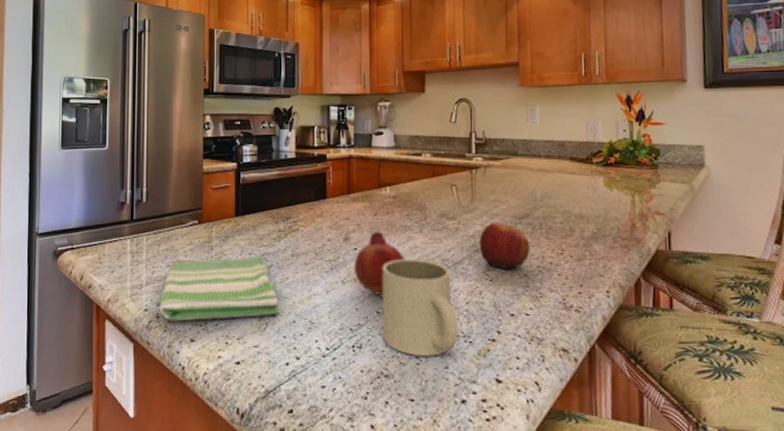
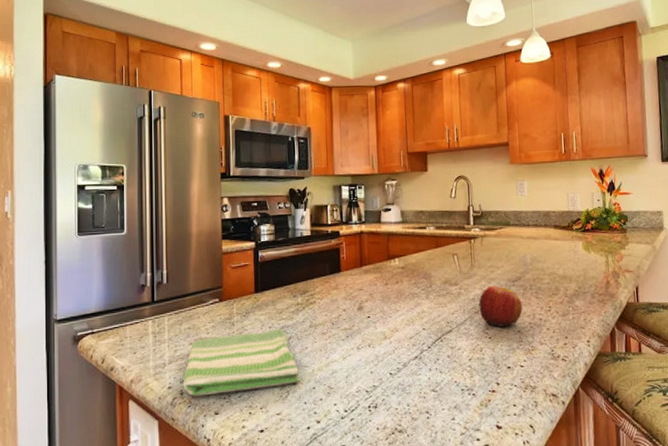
fruit: present [354,231,405,298] -> none [367,299,414,360]
mug: present [382,259,459,356] -> none [393,323,463,411]

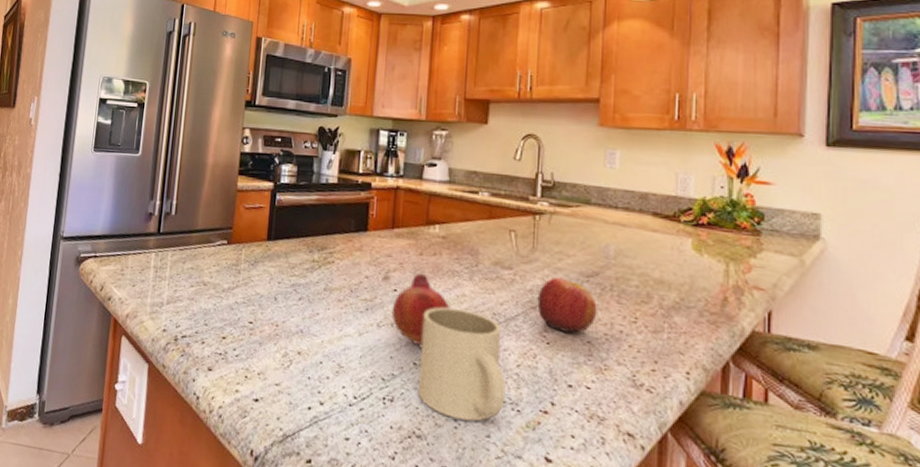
dish towel: present [182,328,300,397] -> none [178,282,306,353]
fruit: none [367,299,414,360] -> present [391,273,450,348]
mug: none [393,323,463,411] -> present [417,307,506,422]

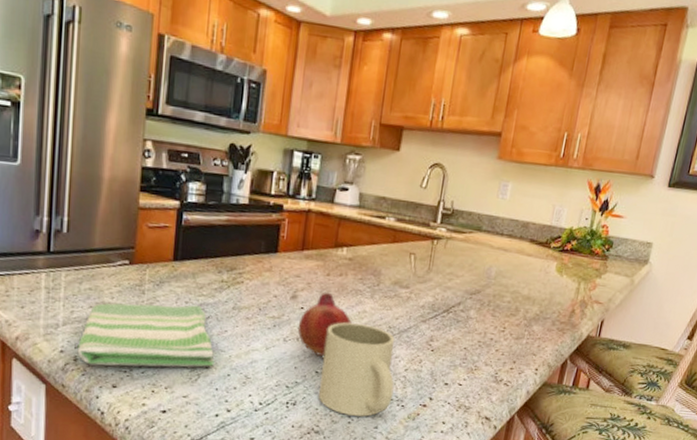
dish towel: none [178,282,306,353] -> present [77,302,214,368]
apple: present [537,276,597,334] -> none [427,294,476,343]

